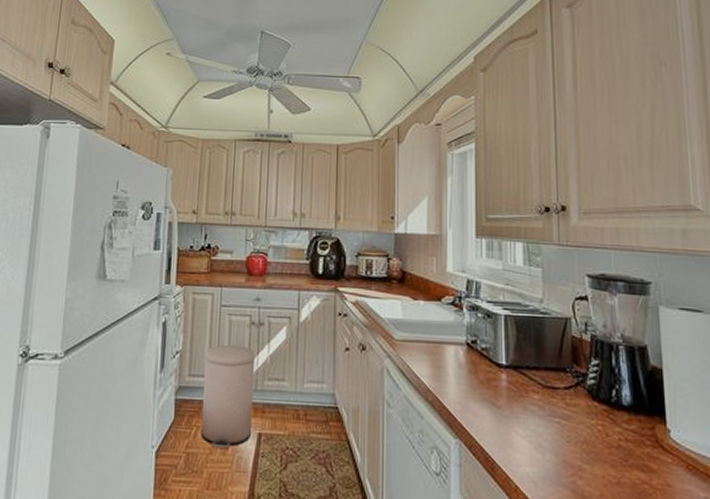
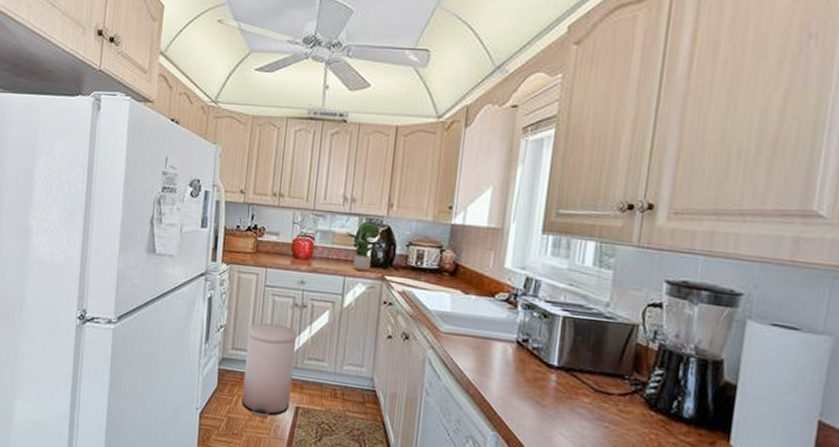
potted plant: none [297,234,331,284] -> present [346,221,381,271]

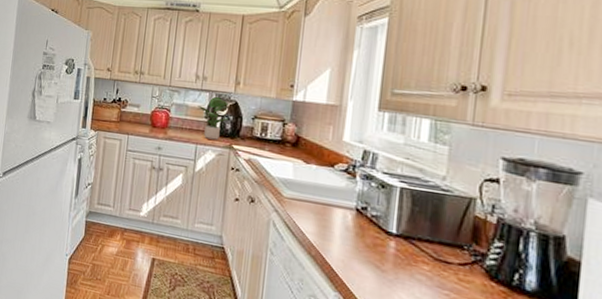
pedal bin: present [241,323,298,418] -> none [104,182,155,266]

